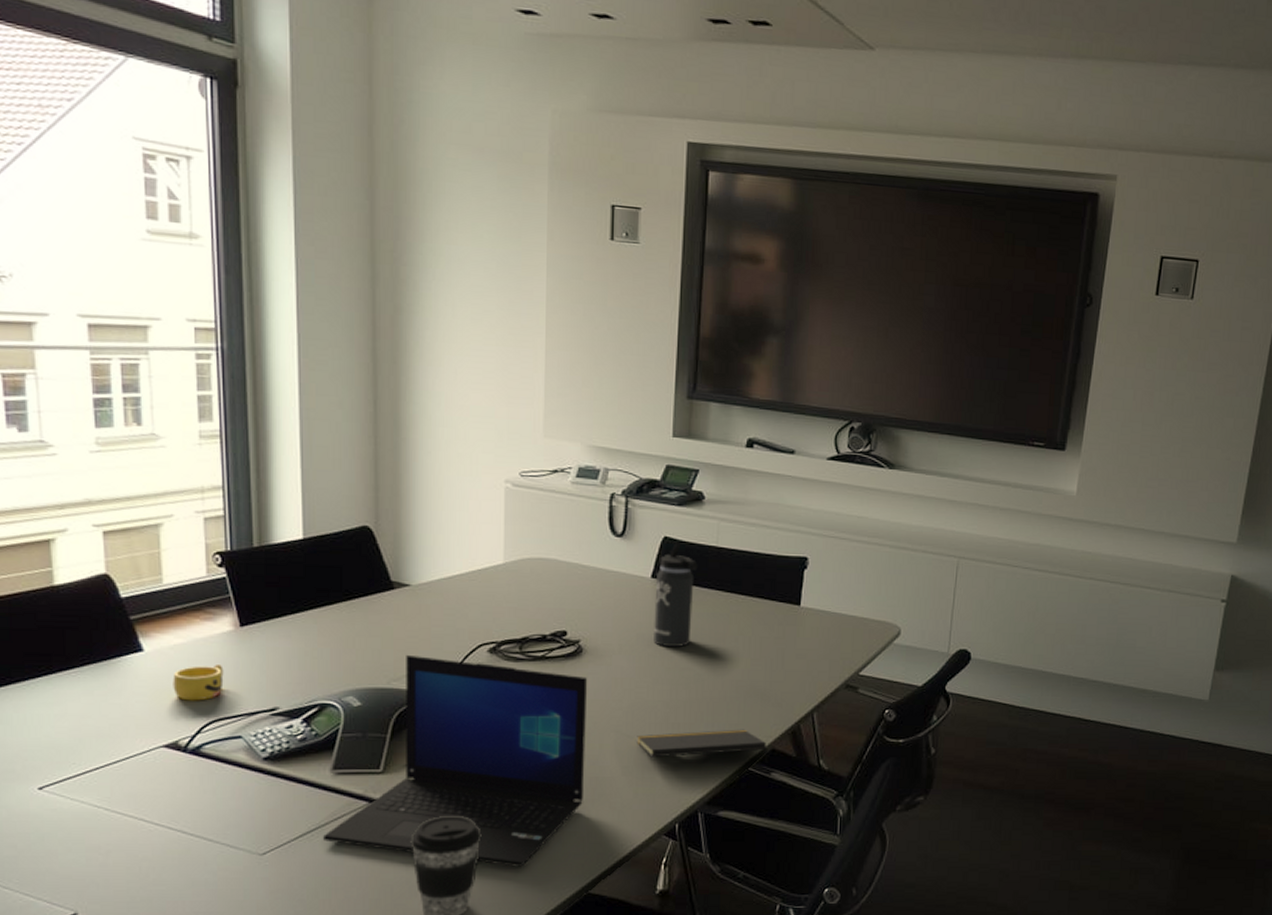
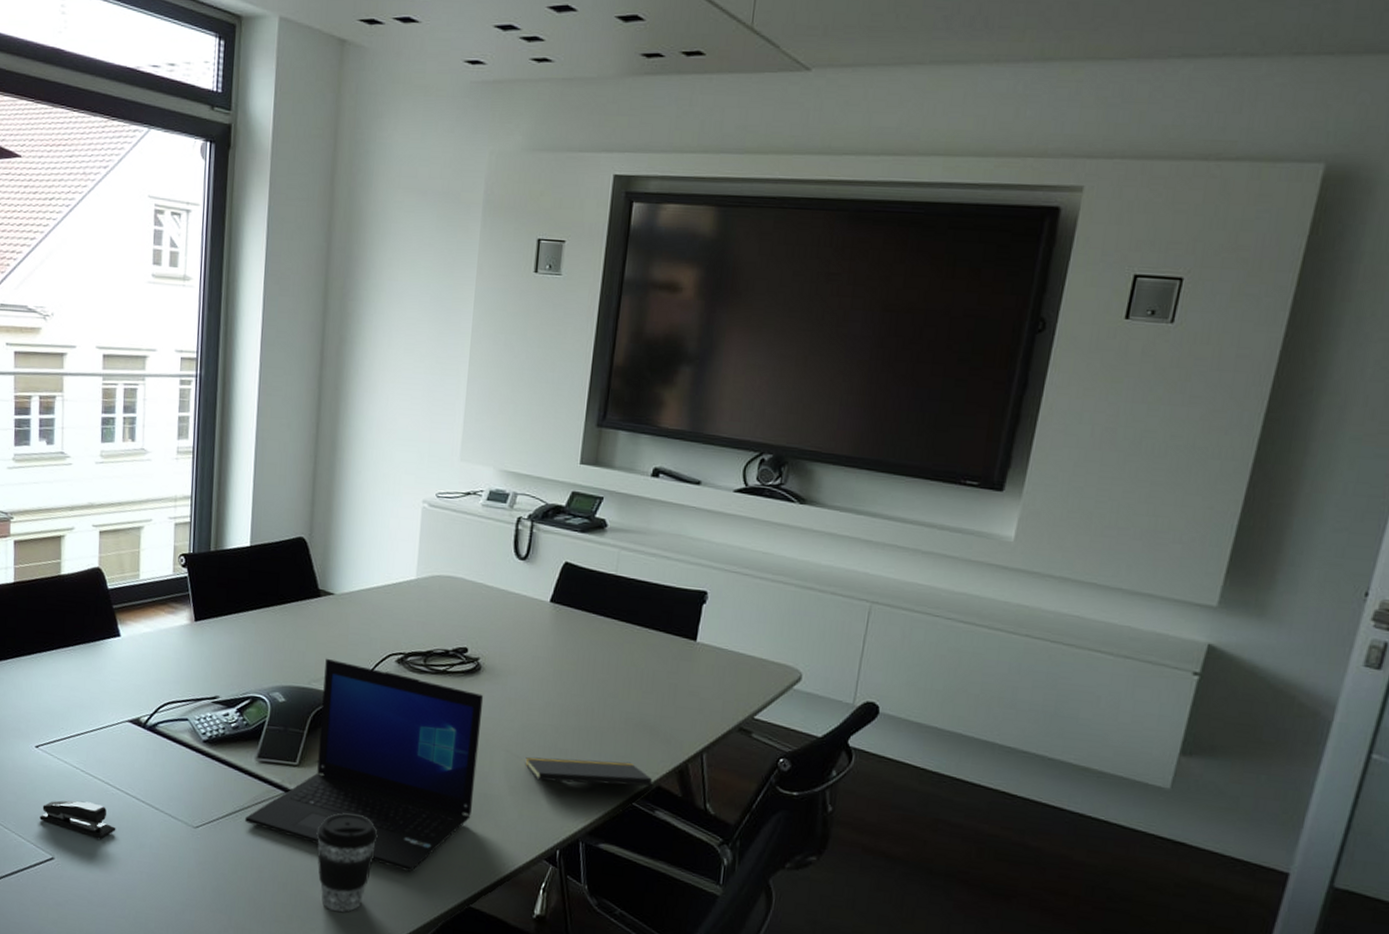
stapler: none [52,844,159,884] -> present [39,800,116,839]
cup: present [173,665,224,701] -> none [139,653,179,684]
thermos bottle: present [652,541,698,647] -> none [547,567,596,673]

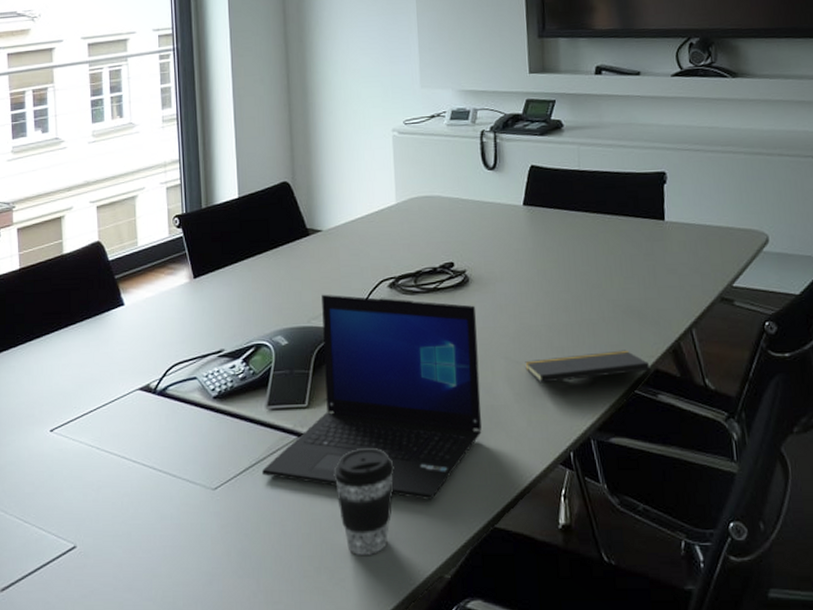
stapler: present [39,800,116,839] -> none [59,480,136,518]

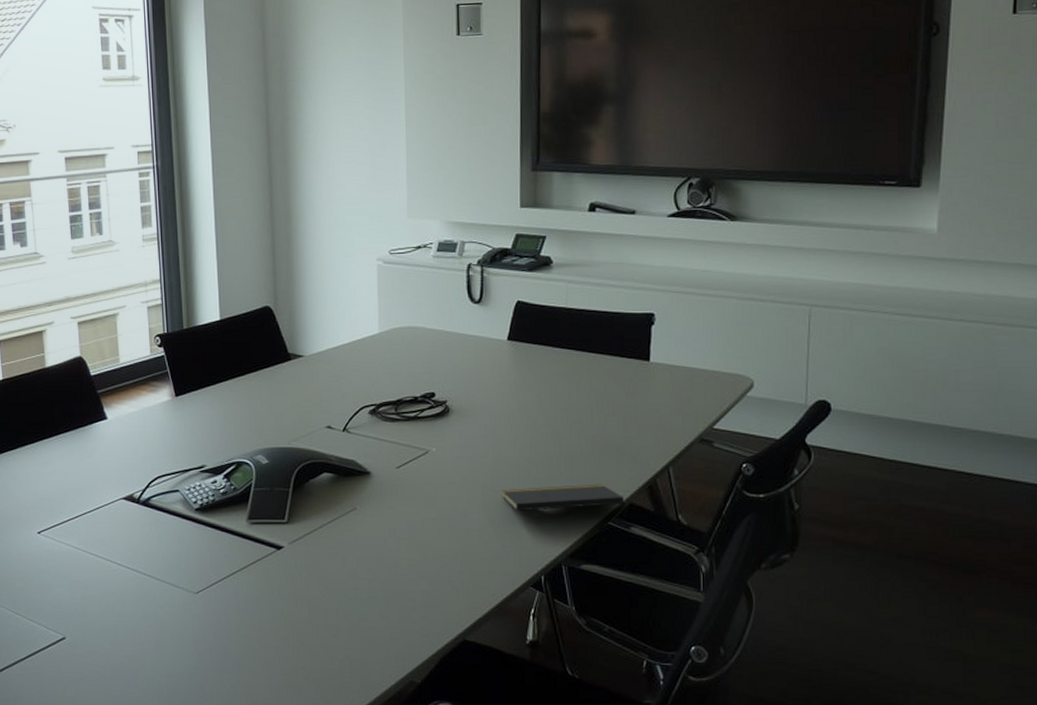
laptop: present [261,294,482,500] -> none [241,417,457,612]
coffee cup: present [333,447,394,555] -> none [311,562,370,659]

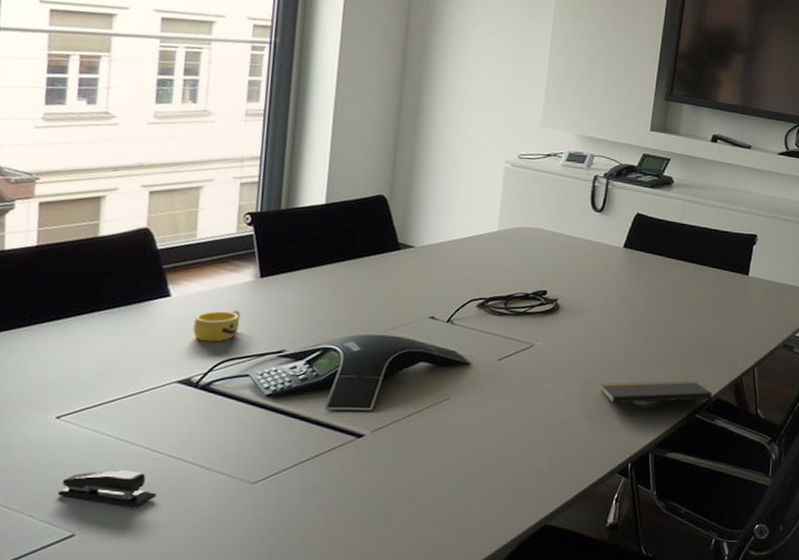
stapler: none [48,580,121,615] -> present [57,470,157,508]
cup: none [128,429,165,460] -> present [192,310,241,342]

